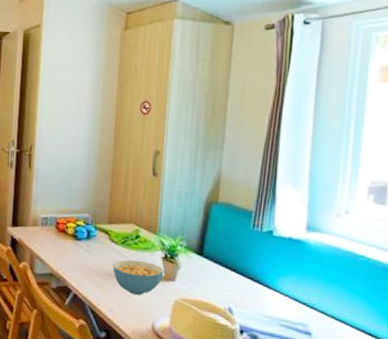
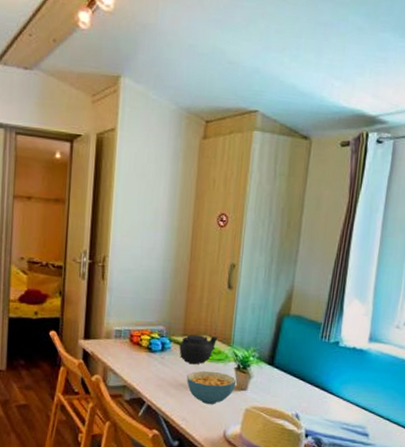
teapot: none [104,222,144,253] -> present [179,334,218,364]

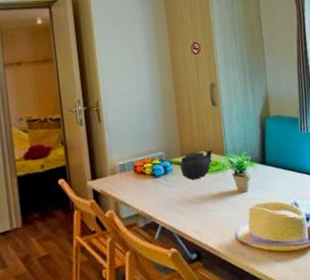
cereal bowl: present [186,370,237,404] -> none [192,181,237,213]

